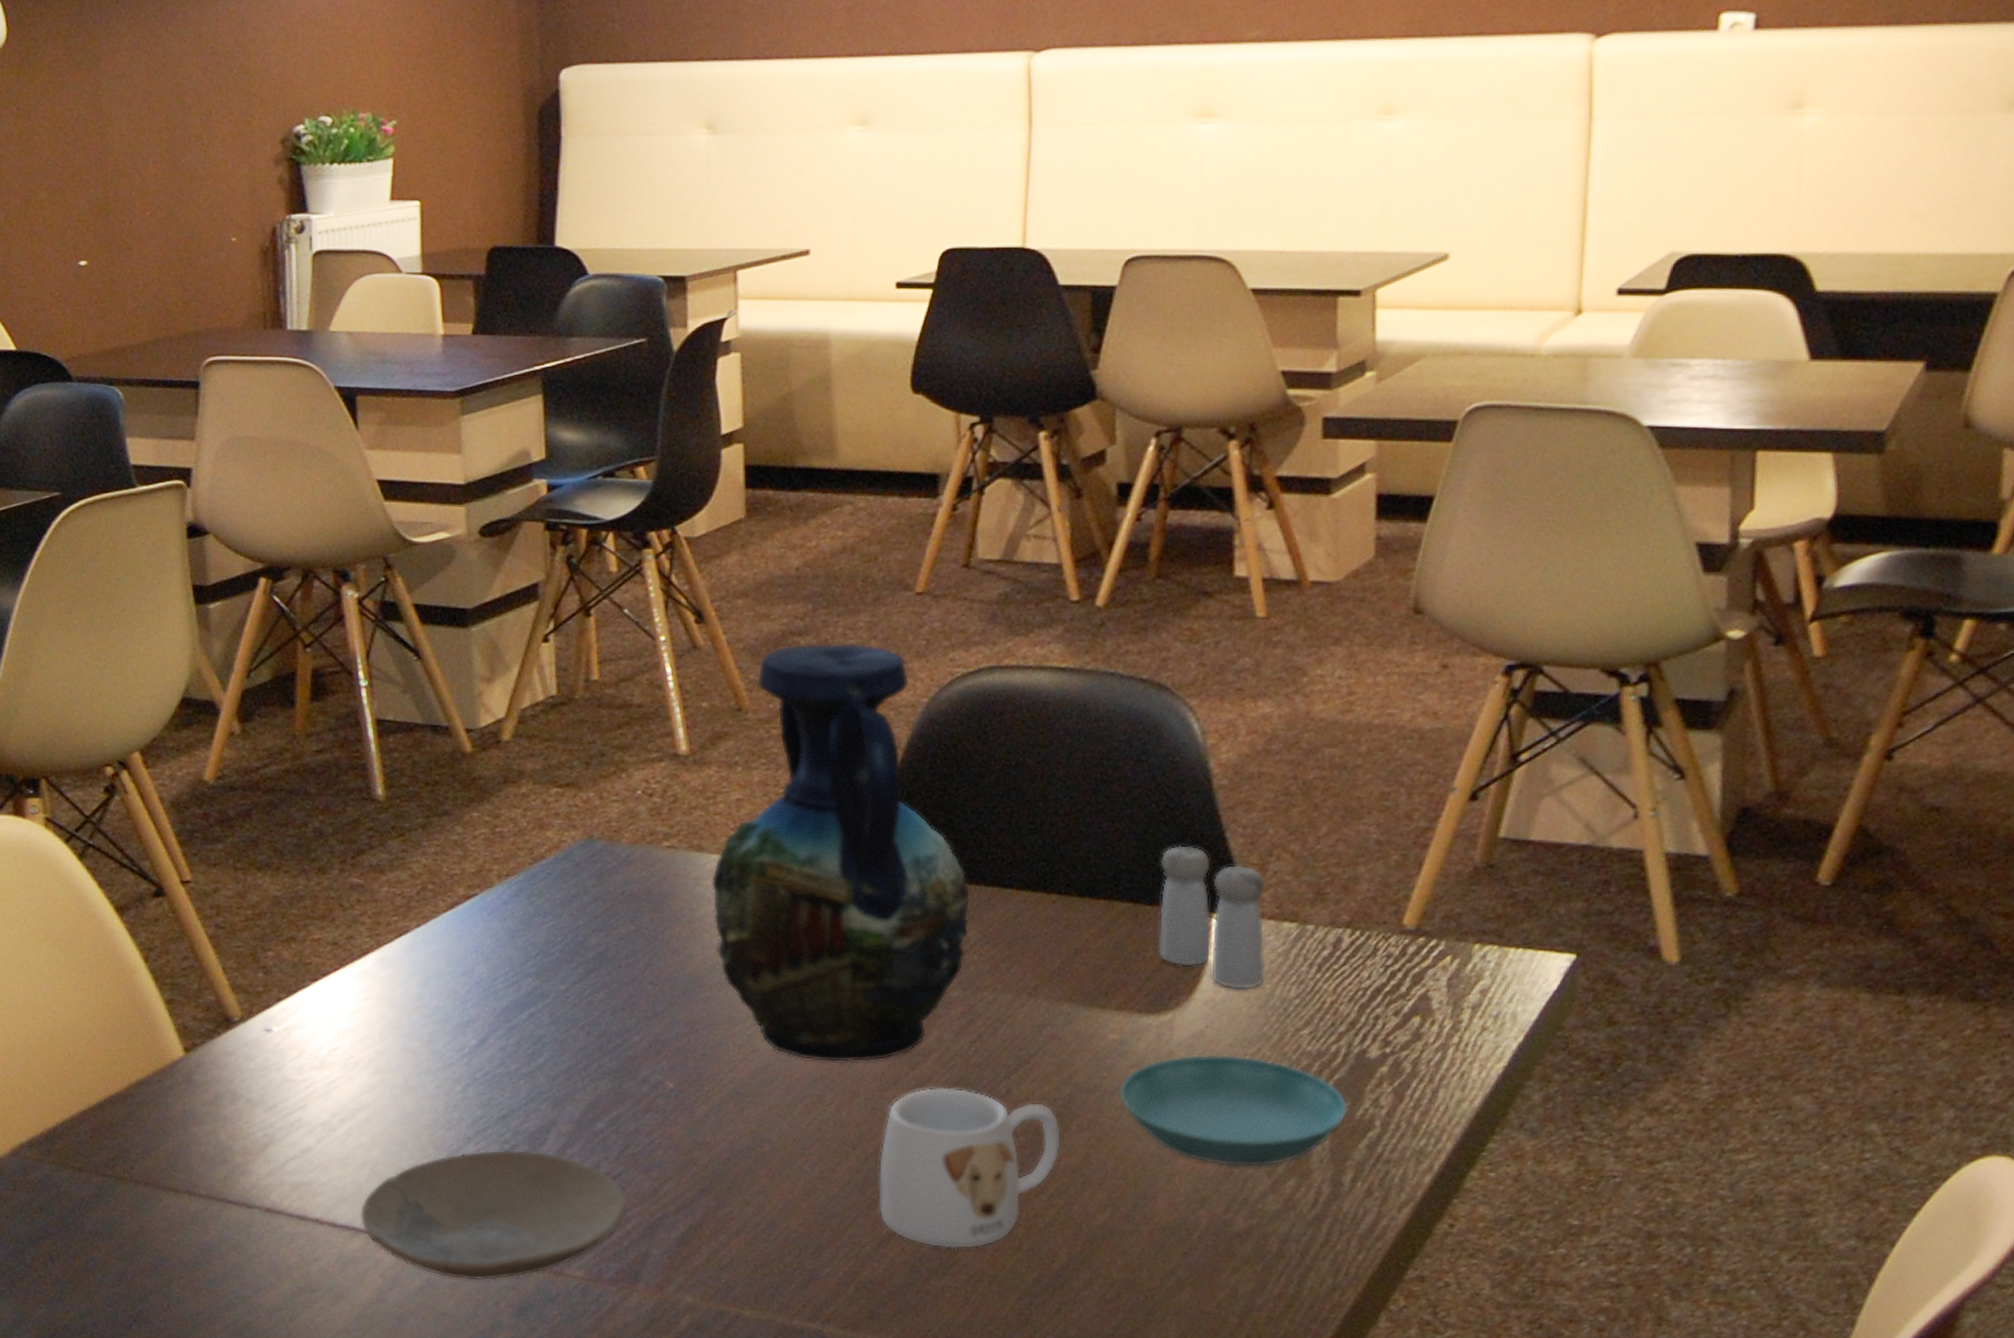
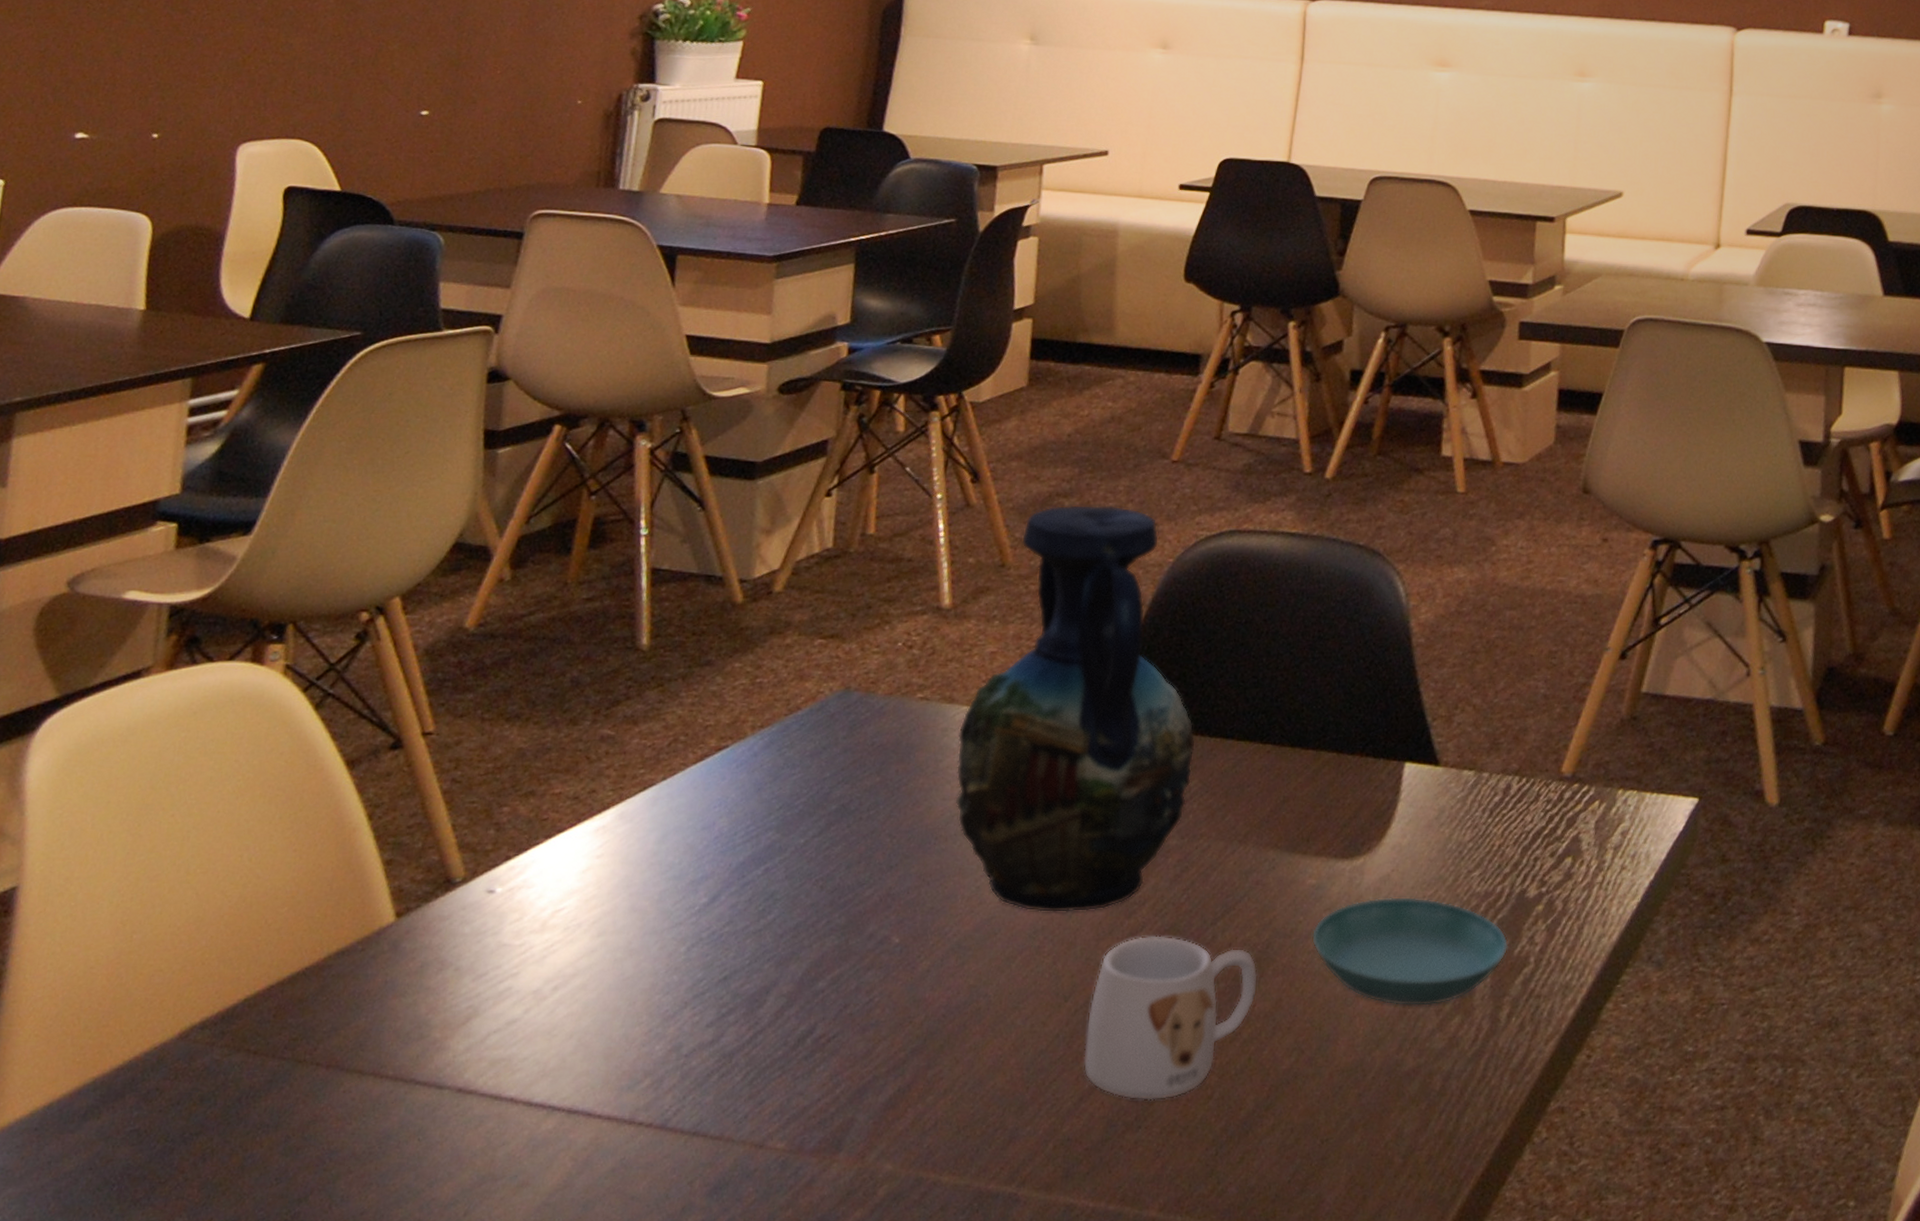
plate: present [359,1149,628,1281] -> none [558,1014,840,1159]
salt and pepper shaker: present [1158,845,1265,991] -> none [1356,698,1451,835]

